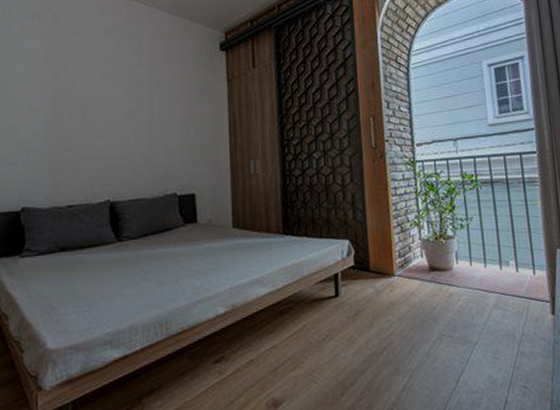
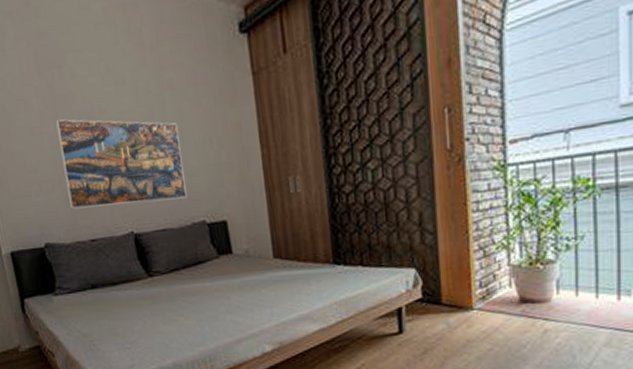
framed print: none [54,101,163,178] -> present [56,119,187,209]

